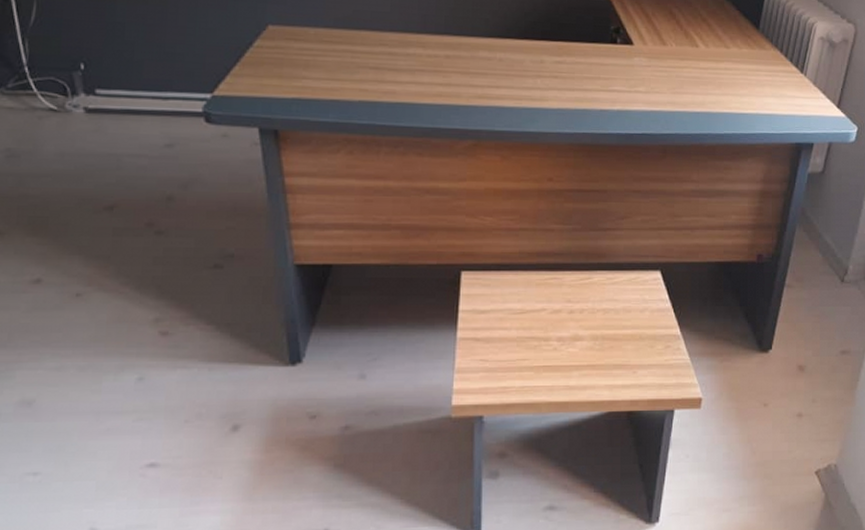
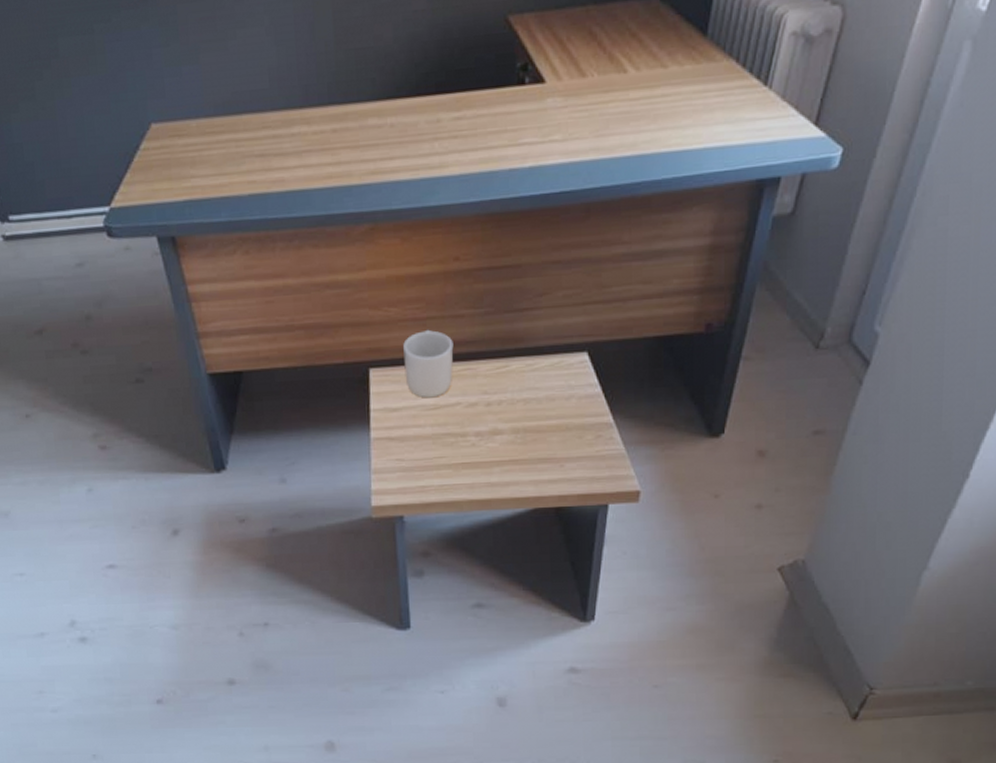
mug: none [495,239,543,303] -> present [403,329,454,398]

